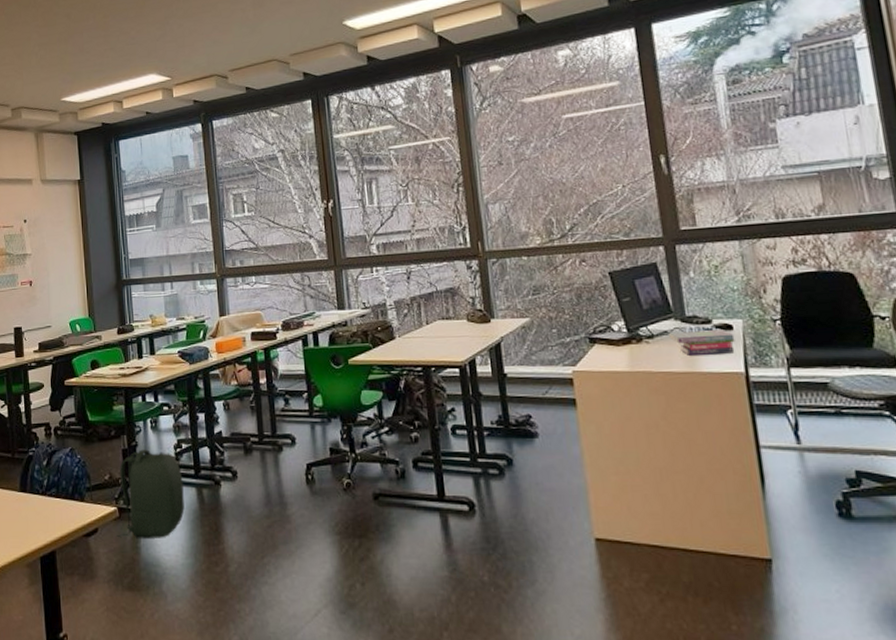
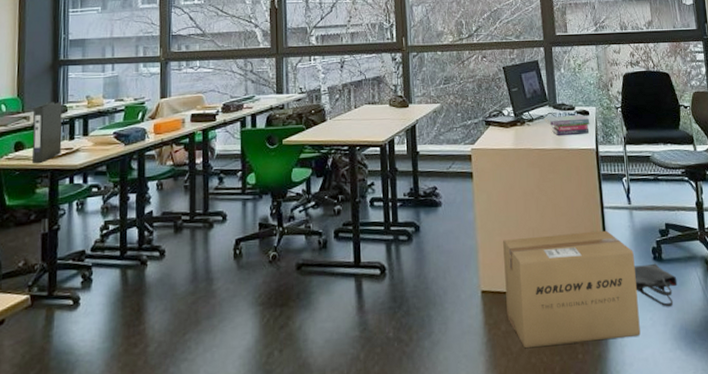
binder: none [103,321,132,381] -> present [32,102,63,163]
backpack: present [117,449,185,538] -> none [26,232,107,326]
box: none [620,475,823,612] -> present [503,230,641,349]
tote bag: none [808,521,878,579] -> present [634,263,678,307]

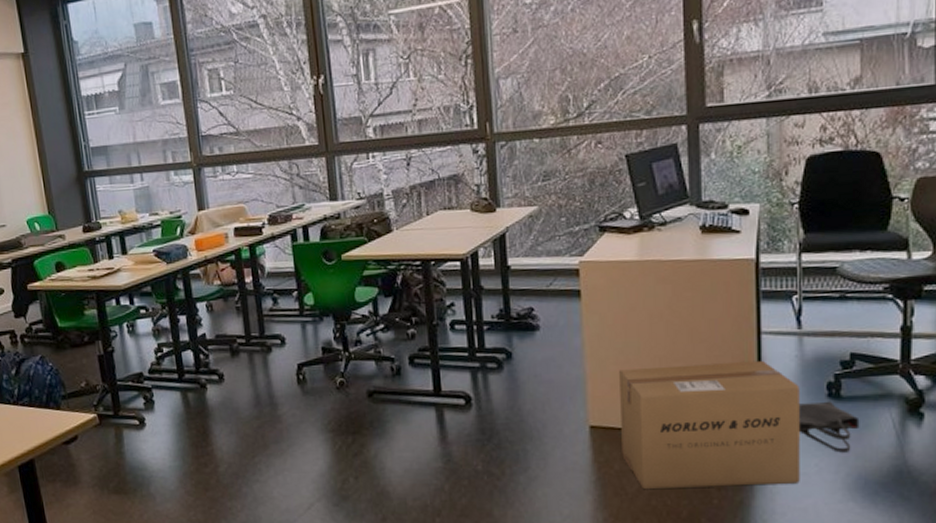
binder: present [32,102,63,163] -> none [66,218,103,284]
books: present [544,115,590,135] -> none [683,215,750,243]

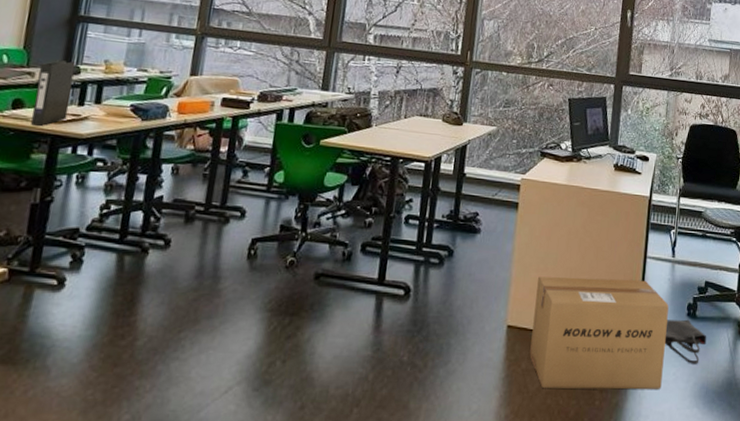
binder: none [66,218,103,284] -> present [31,60,76,126]

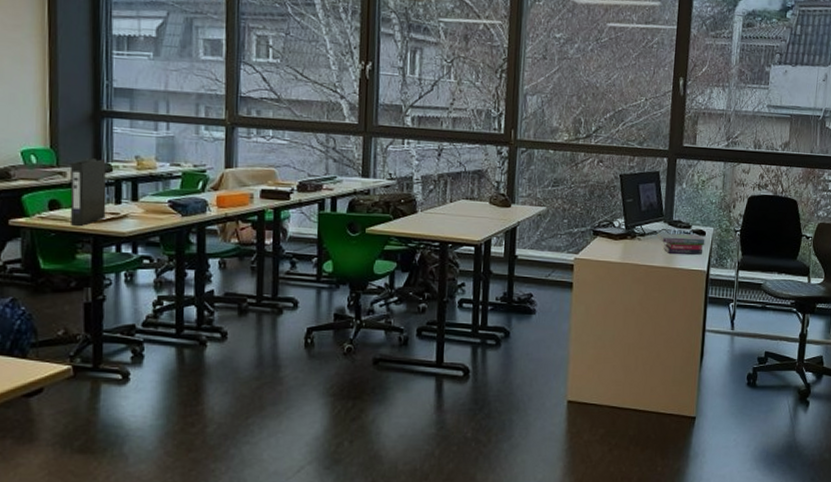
box: present [529,276,669,390] -> none [591,353,729,458]
books: none [602,156,649,180] -> present [657,232,705,255]
tote bag: present [664,319,707,364] -> none [724,389,767,430]

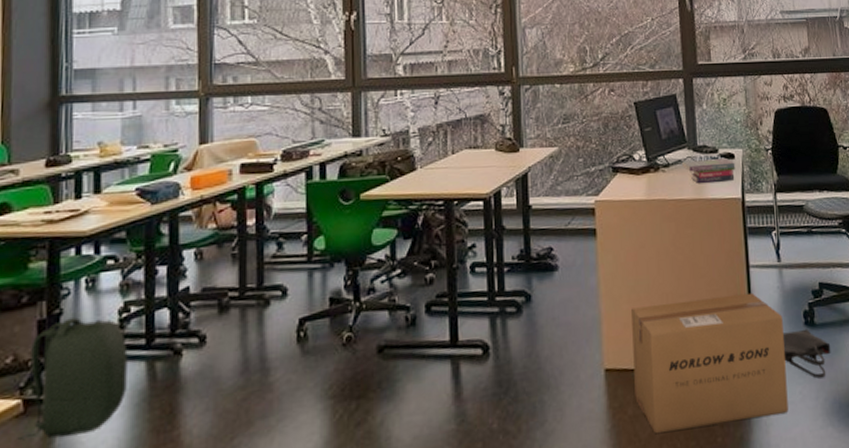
backpack: none [68,304,161,399] -> present [17,317,128,440]
binder: present [70,158,107,226] -> none [22,150,65,230]
box: none [591,353,729,458] -> present [631,292,789,435]
tote bag: none [724,389,767,430] -> present [782,328,831,379]

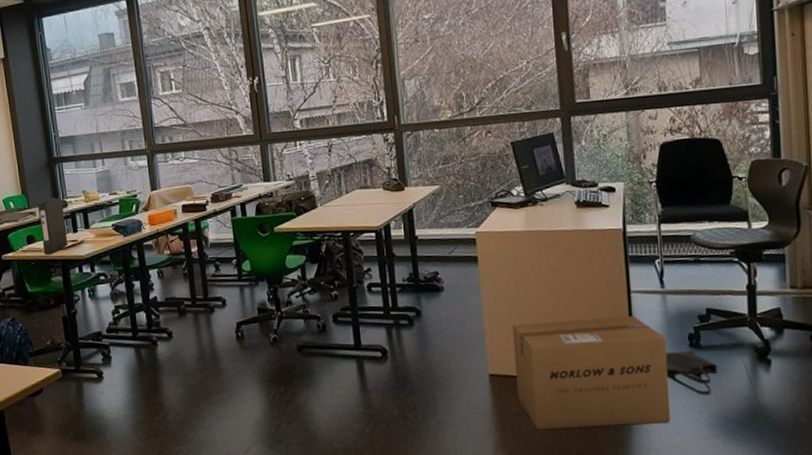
backpack: present [17,317,128,440] -> none [61,316,124,395]
binder: none [22,150,65,230] -> present [37,197,68,255]
books: present [682,158,736,183] -> none [561,192,617,215]

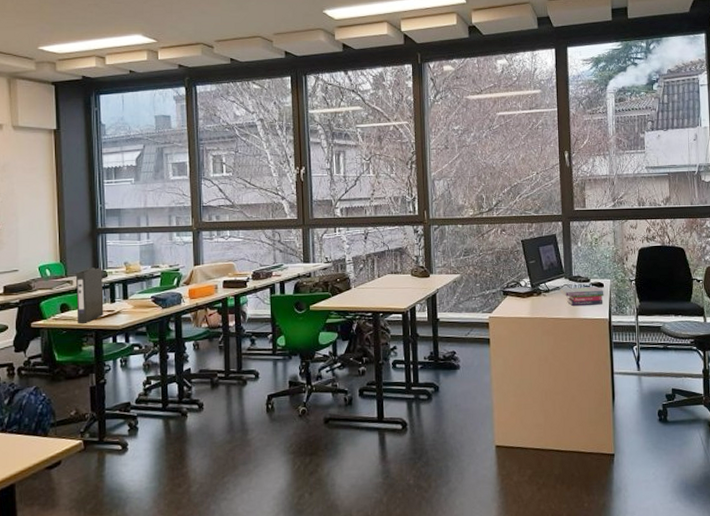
box: present [513,315,670,431] -> none [517,394,643,497]
books: none [561,192,617,215] -> present [560,287,604,306]
tote bag: present [665,350,718,395] -> none [640,424,681,464]

